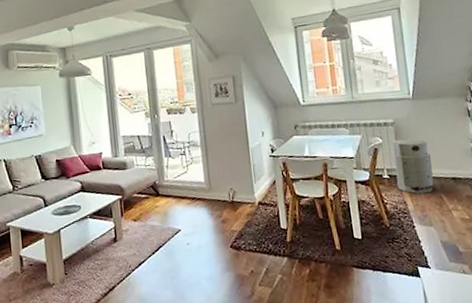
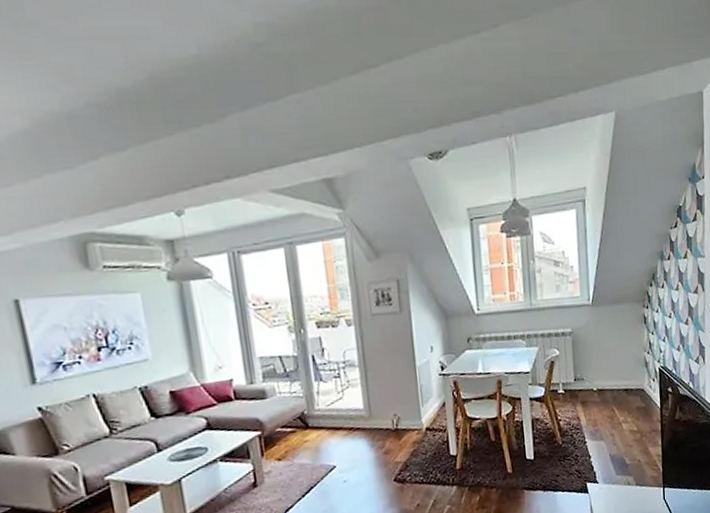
air purifier: present [393,138,434,194] -> none [569,349,607,408]

